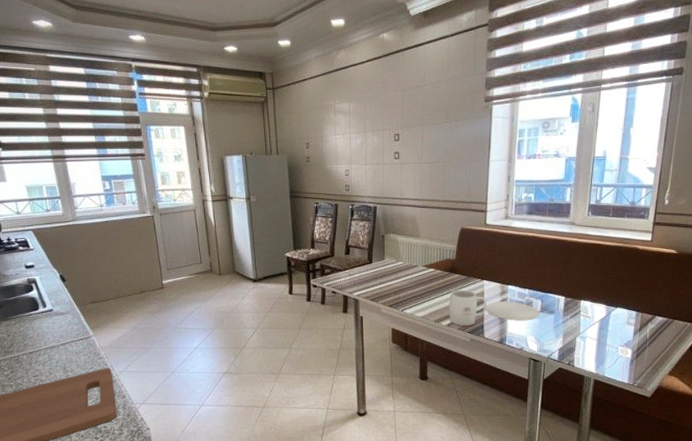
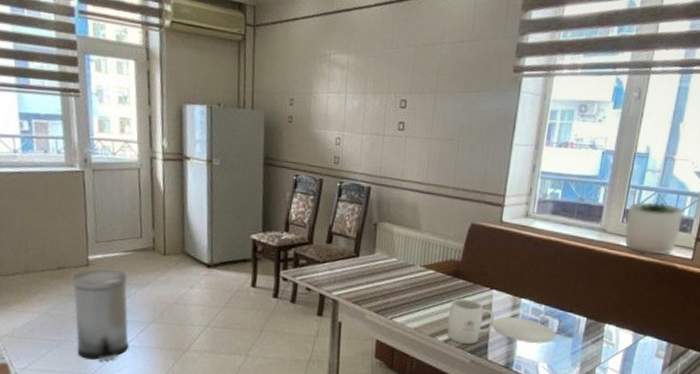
pedal bin: none [152,290,199,361] -> present [72,268,129,360]
planter: none [590,196,640,240] -> present [624,201,683,255]

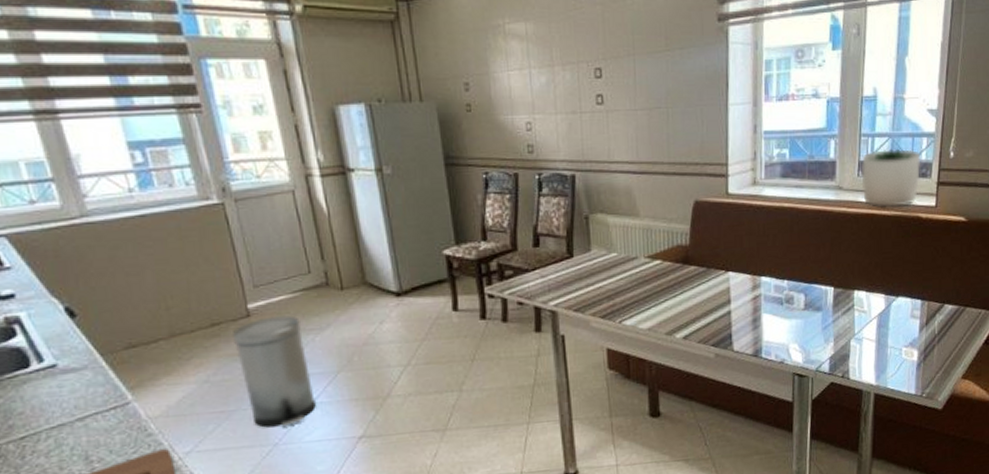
mug: present [447,298,495,344] -> none [684,286,736,338]
plate: present [492,316,556,343] -> none [733,298,803,325]

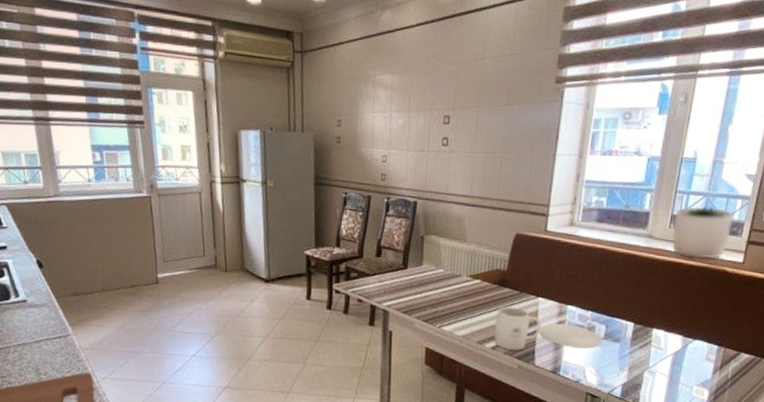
pedal bin: present [232,315,316,428] -> none [144,286,196,370]
mug: none [684,286,736,338] -> present [494,306,542,350]
plate: none [733,298,803,325] -> present [538,323,603,349]

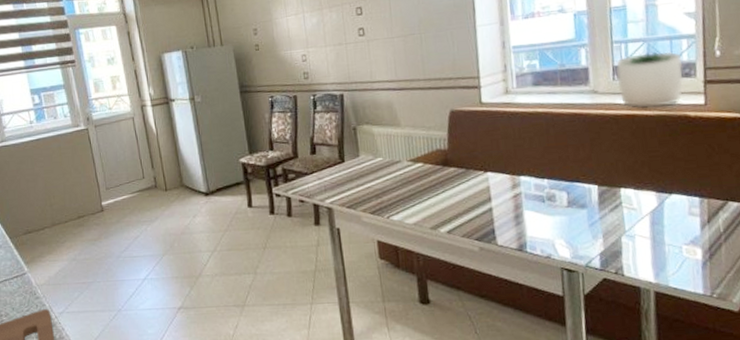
mug: present [494,306,542,350] -> none [446,186,497,232]
plate: present [538,323,603,349] -> none [494,196,567,221]

